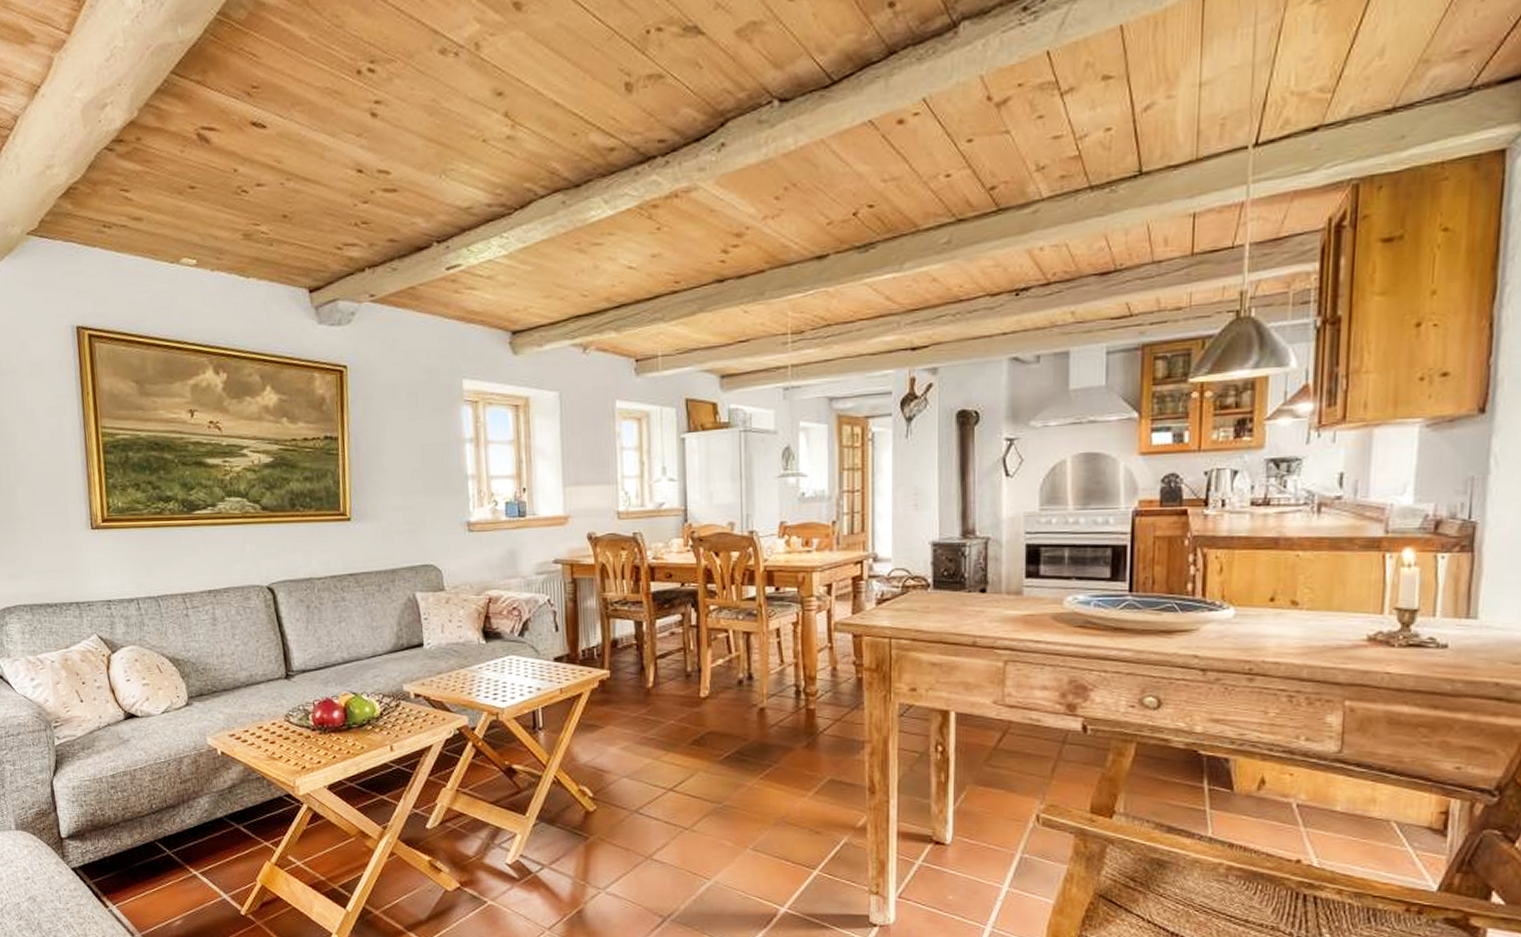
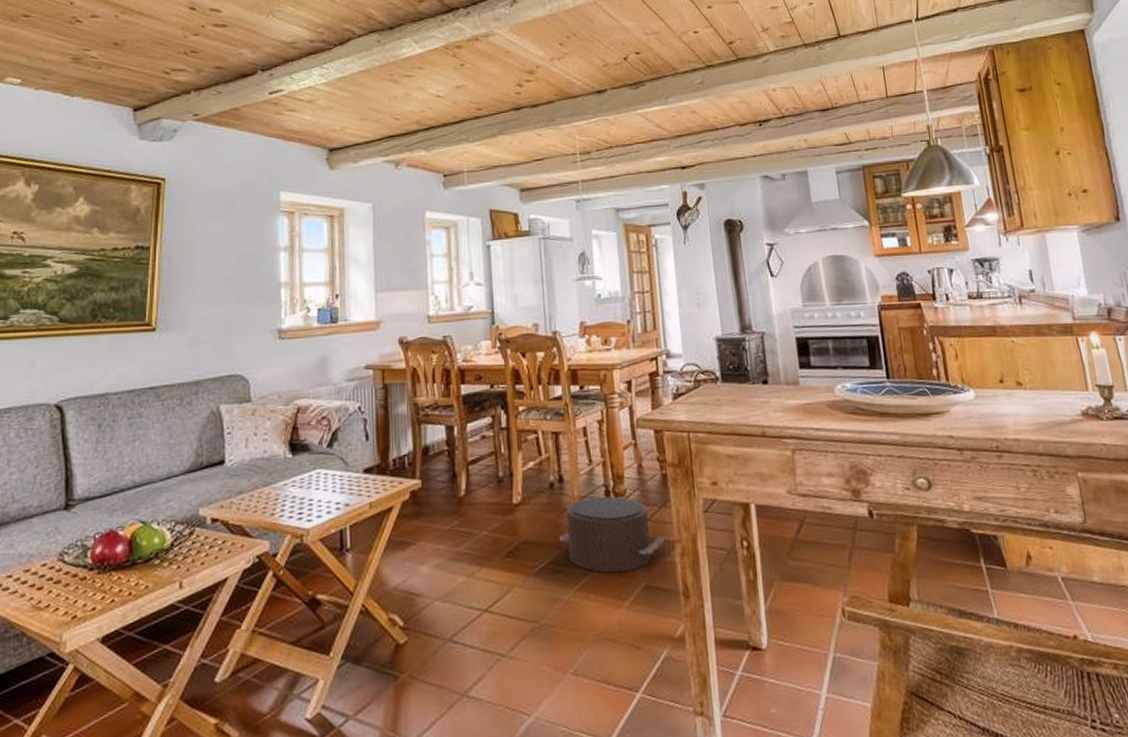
pouf: none [745,696,857,766] -> present [558,496,667,574]

